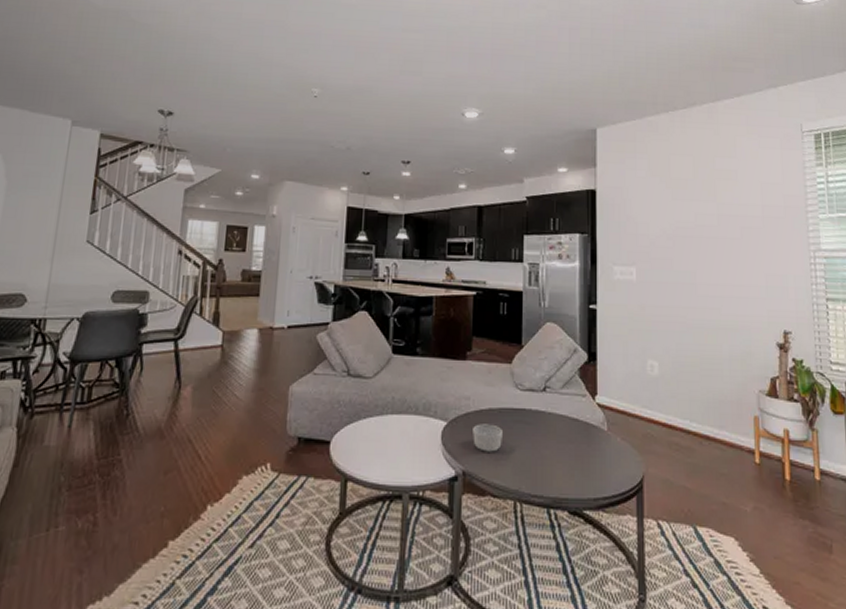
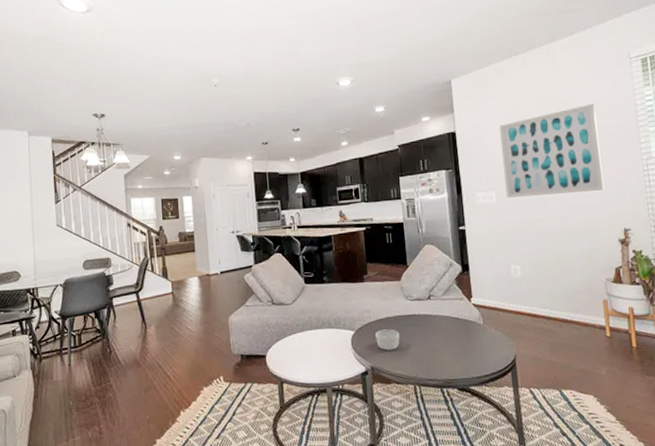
wall art: none [647,177,764,281] -> present [499,103,604,198]

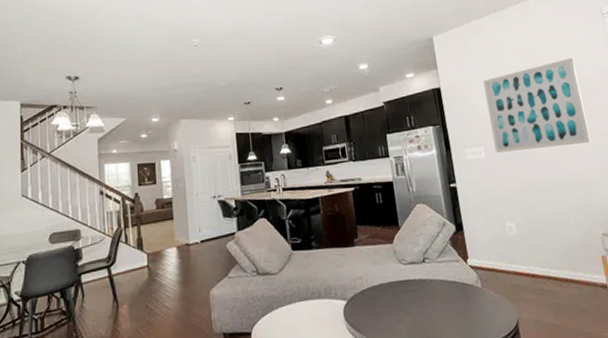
ramekin: present [375,329,400,351] -> none [369,297,396,321]

